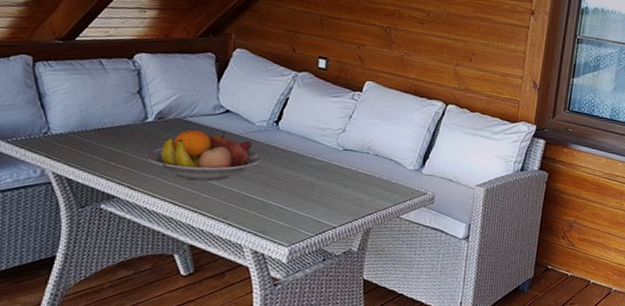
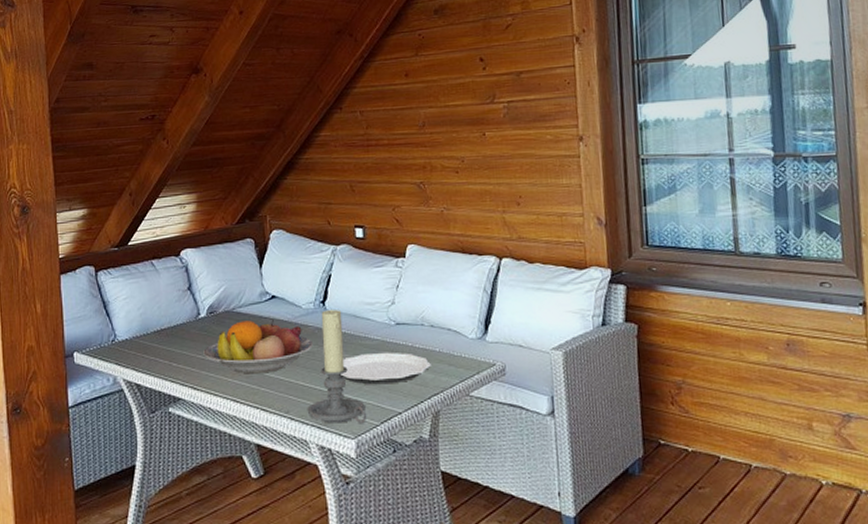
candle holder: none [245,129,303,234] -> present [307,309,366,424]
plate: none [284,173,370,202] -> present [341,352,431,385]

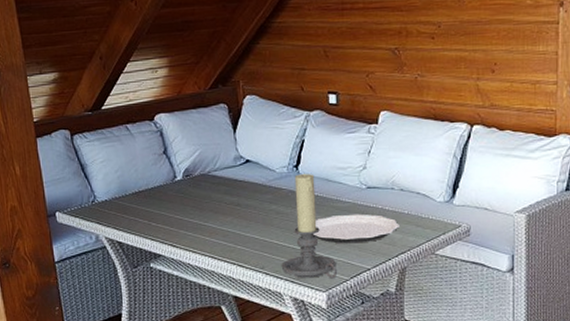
fruit bowl: present [203,320,314,374] -> none [181,183,288,233]

